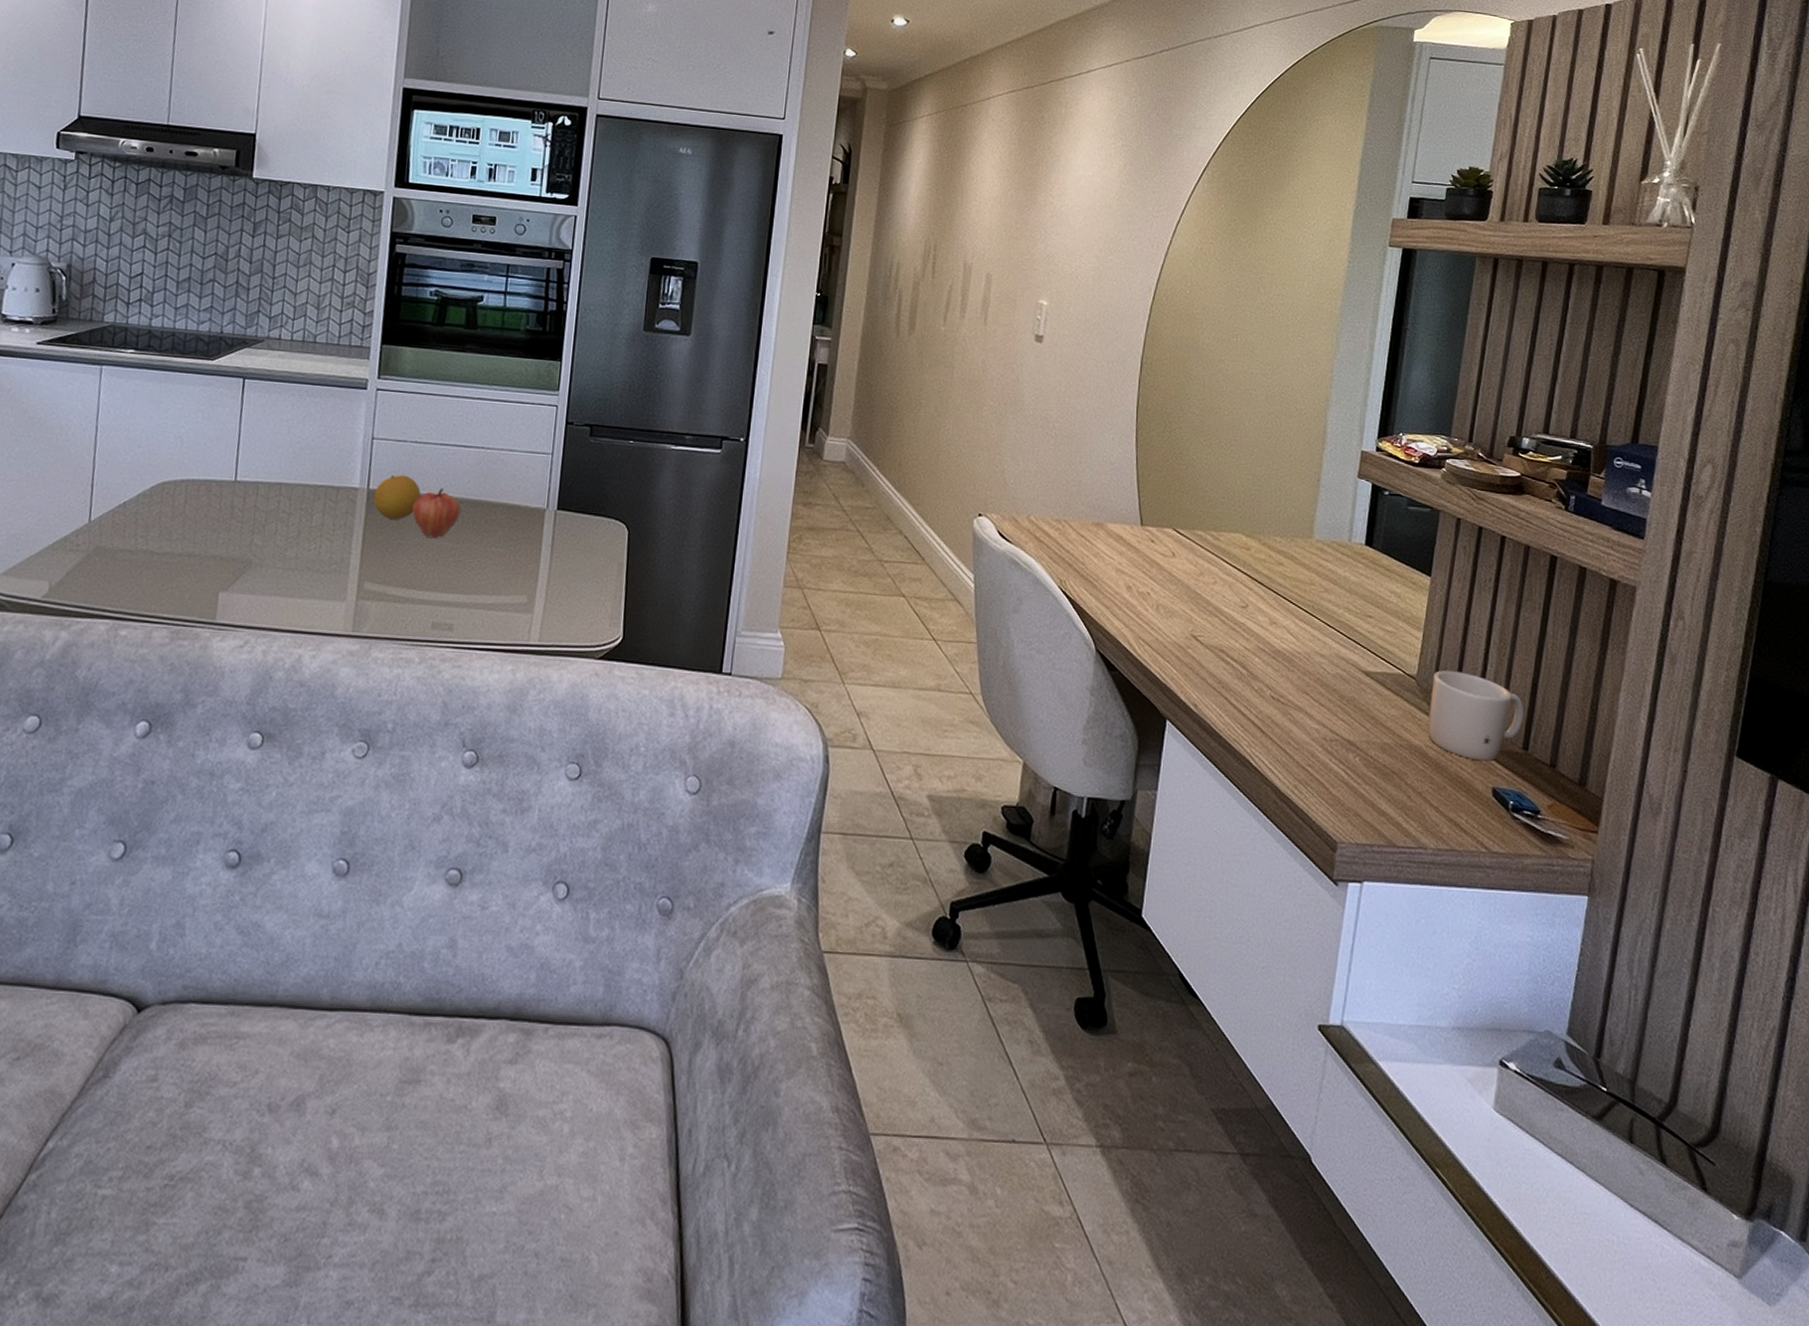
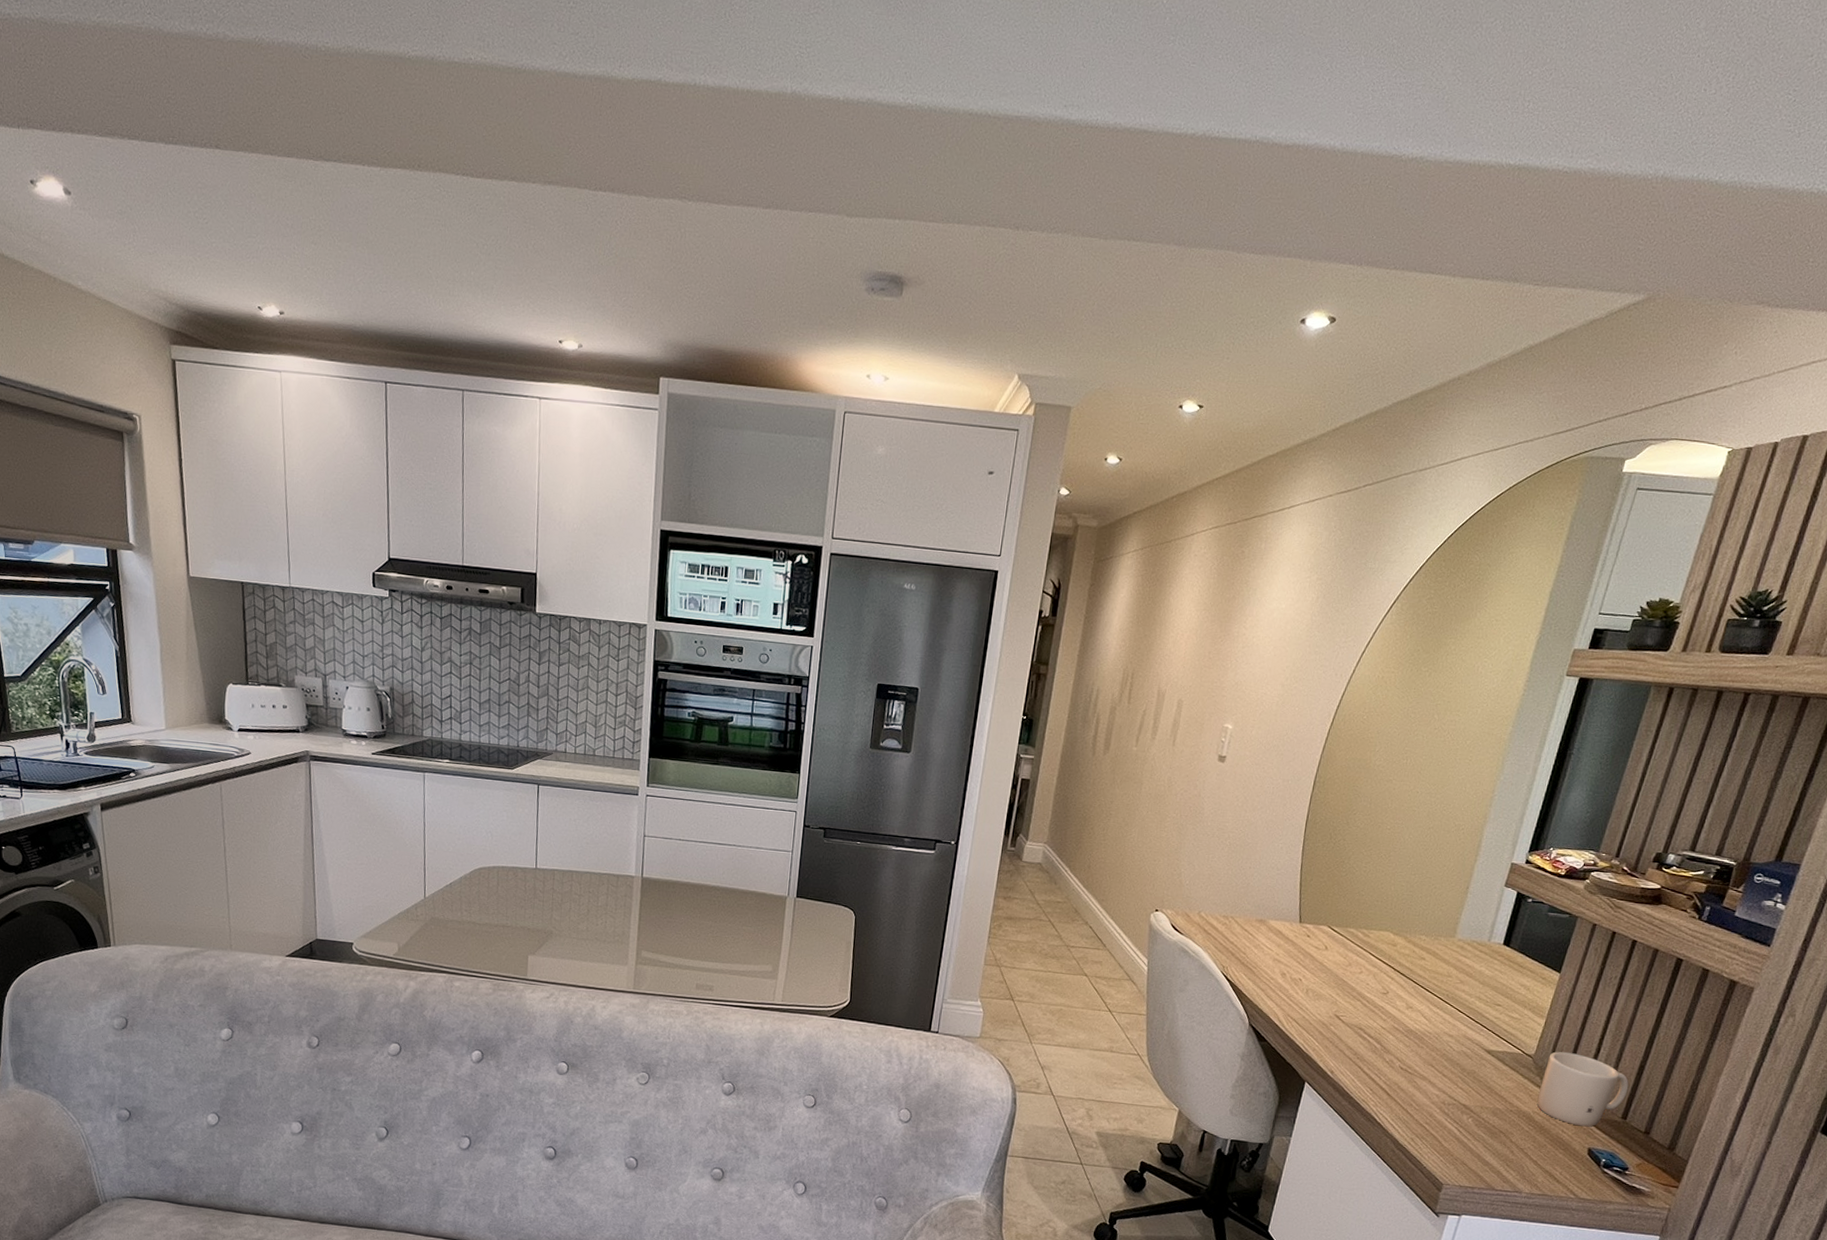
fruit: present [373,474,421,520] -> none [647,866,685,902]
fruit: present [412,488,461,539] -> none [678,877,718,918]

